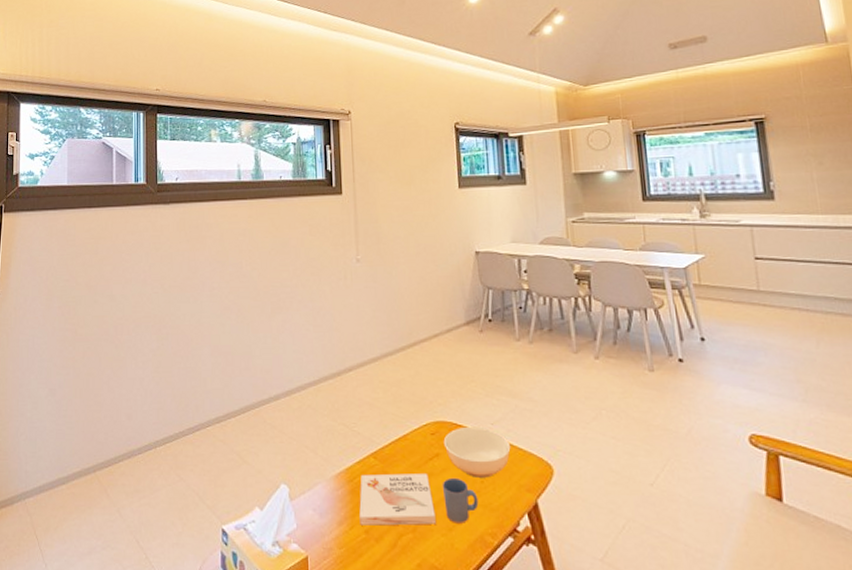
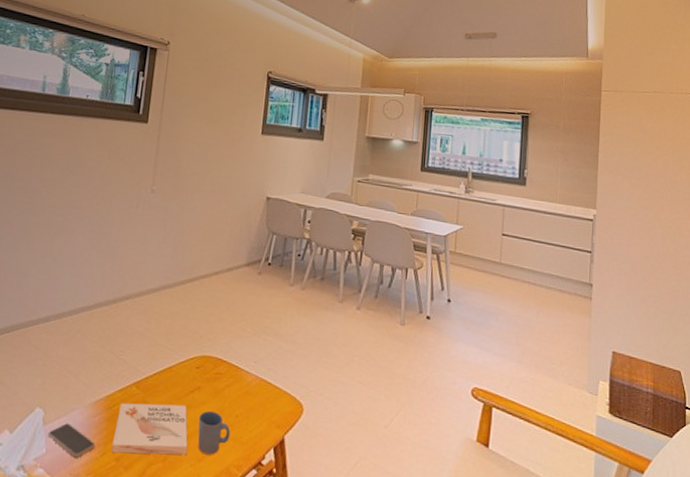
mobile phone: none [297,498,343,532] -> present [49,423,96,458]
bowl: present [443,426,511,478] -> none [206,362,269,413]

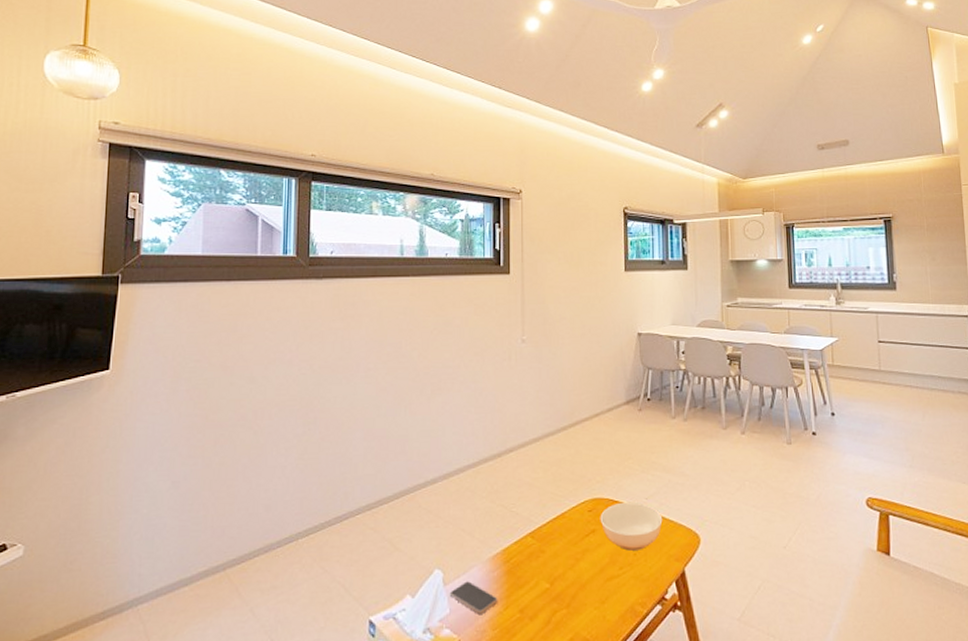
book: present [112,402,188,455] -> none [515,550,590,605]
mug: present [198,410,231,455] -> none [597,552,631,596]
bowl: none [206,362,269,413] -> present [600,501,663,551]

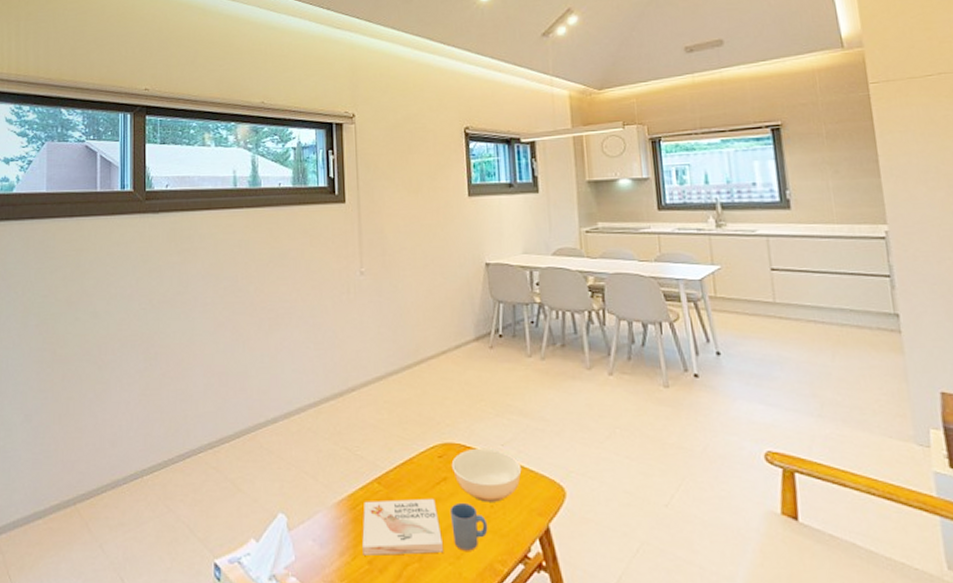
mobile phone: present [451,581,498,614] -> none [295,527,345,563]
book: none [515,550,590,605] -> present [362,499,444,555]
mug: none [597,552,631,596] -> present [449,502,488,551]

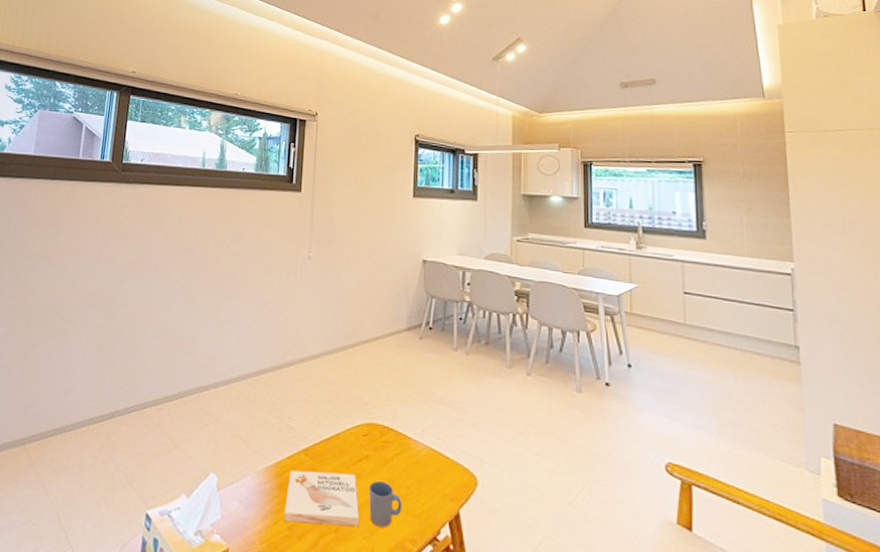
bowl: present [451,448,522,502] -> none [374,431,439,484]

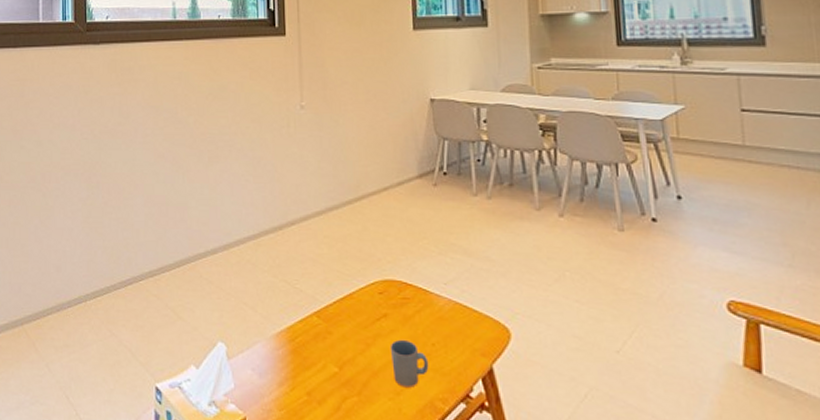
book: present [284,470,360,526] -> none [301,333,384,388]

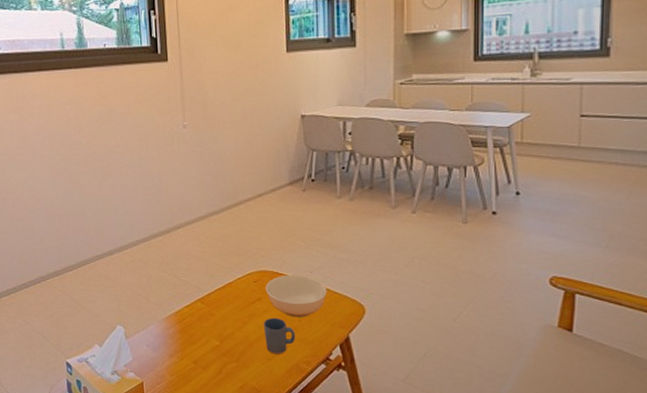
bowl: none [392,286,465,341] -> present [265,274,327,317]

